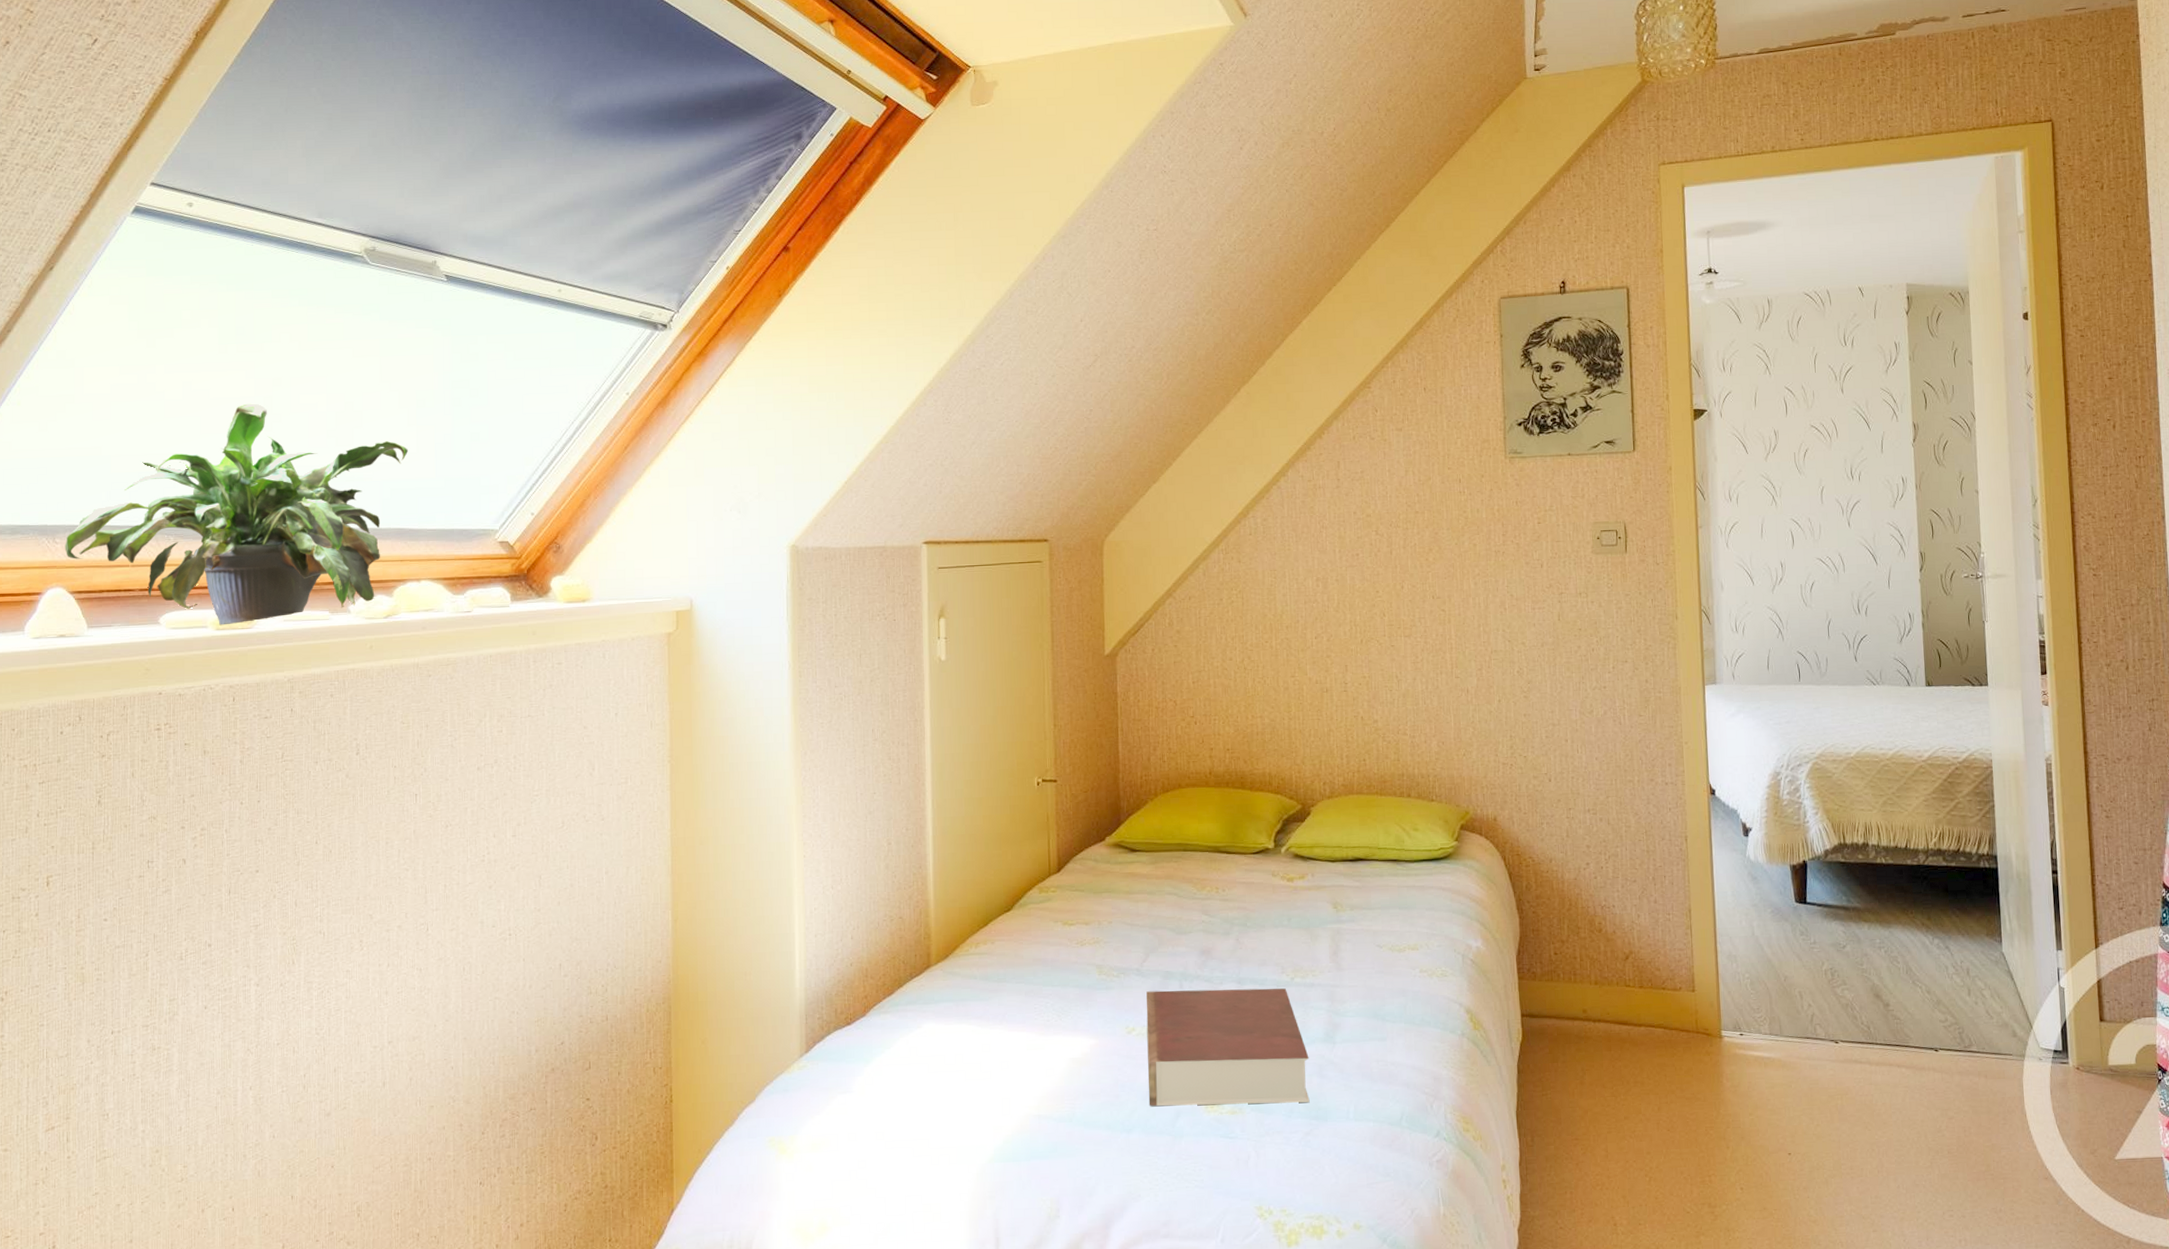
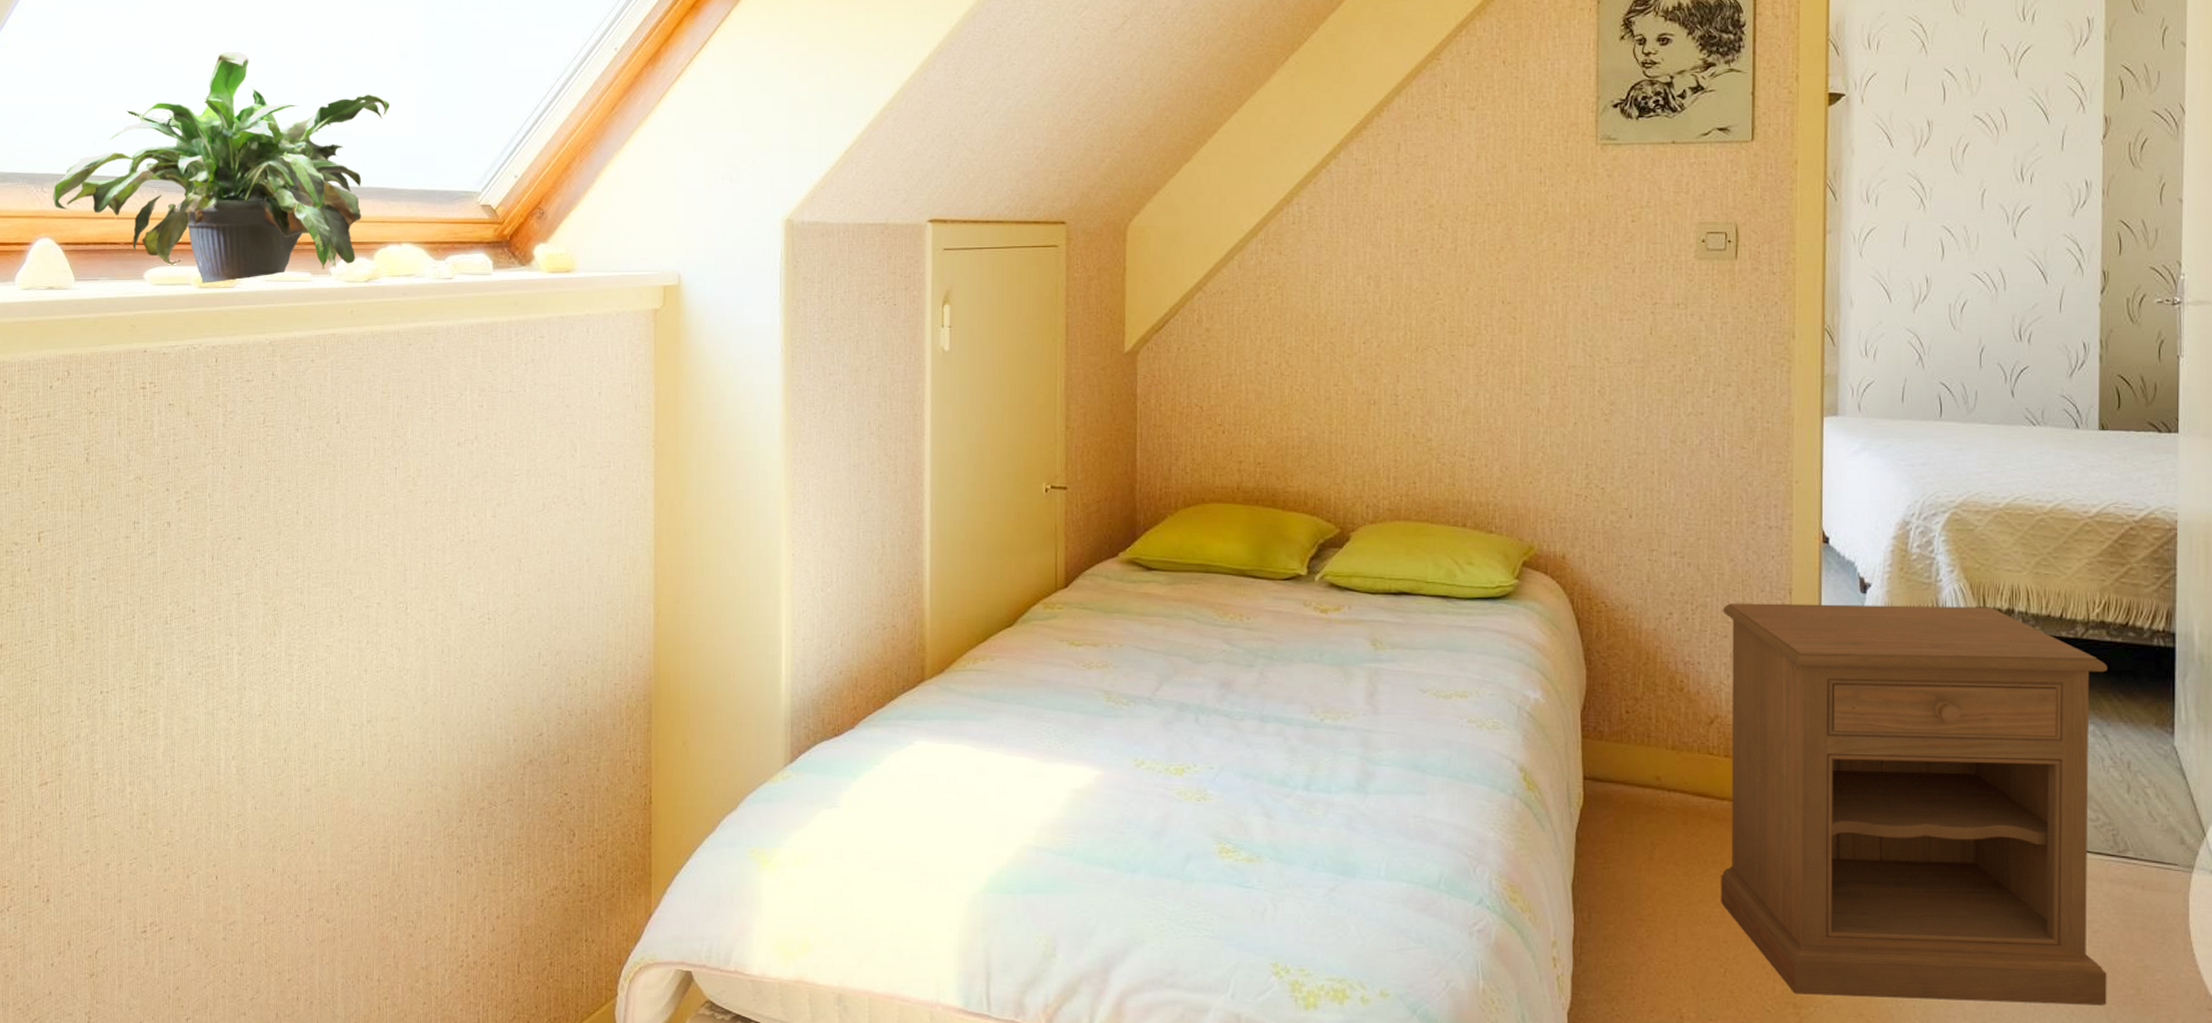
book: present [1146,988,1310,1106] -> none [1156,722,1337,855]
nightstand: none [1631,842,1964,1195] -> present [1721,603,2108,1005]

